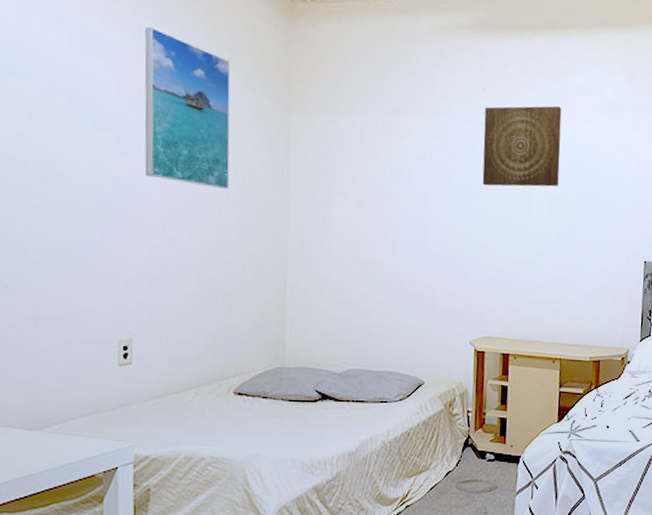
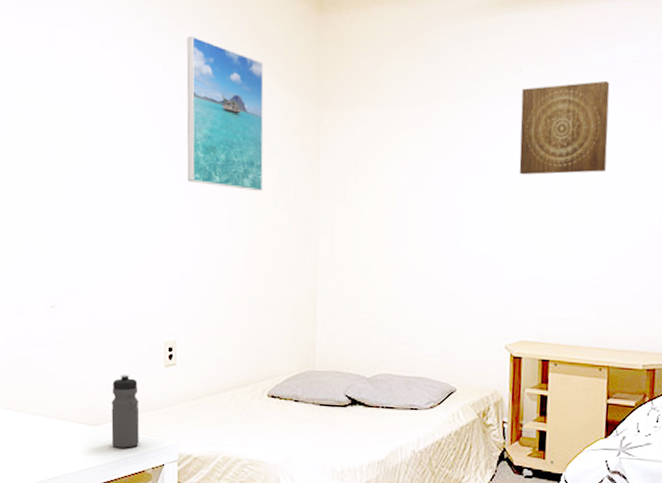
water bottle: none [55,374,89,452] -> present [111,374,140,448]

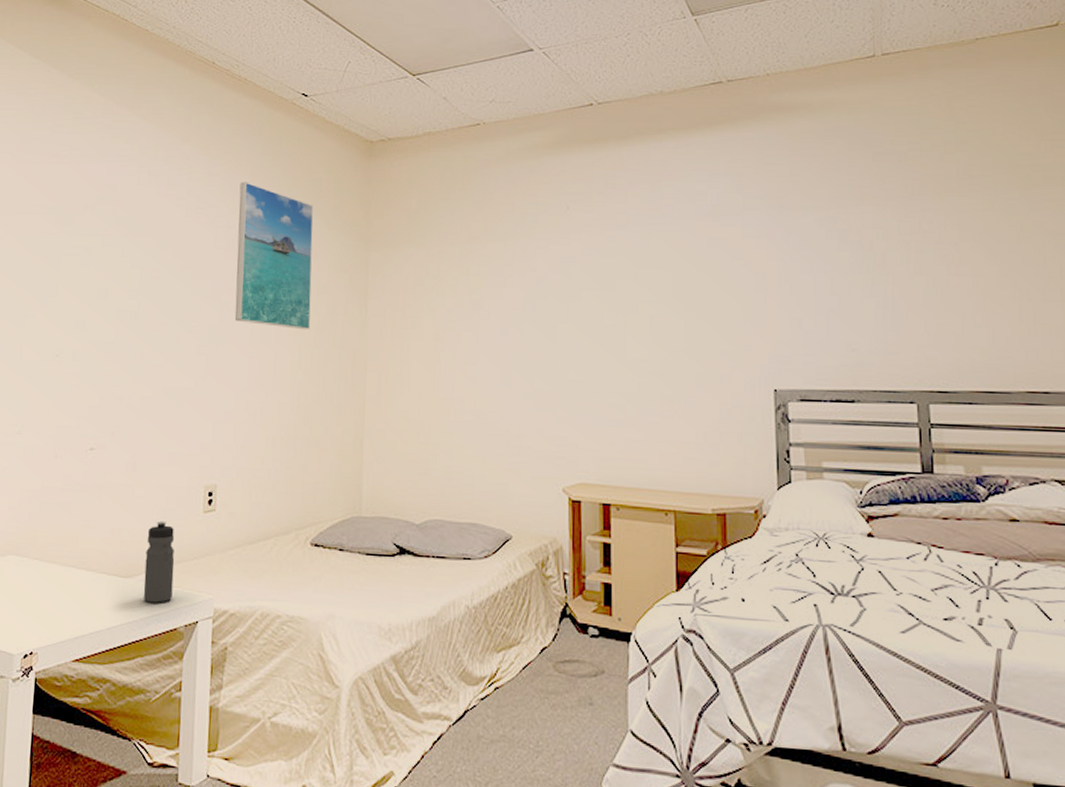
wall art: present [519,80,610,175] -> none [569,217,658,311]

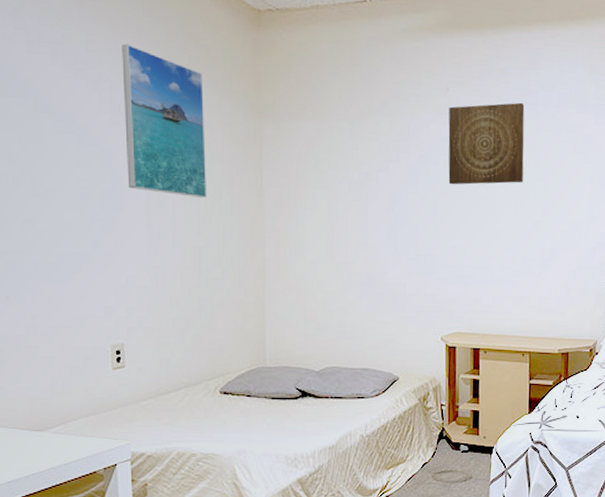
water bottle: present [143,521,175,603] -> none [57,378,89,451]
wall art: none [569,217,658,311] -> present [448,102,525,185]

